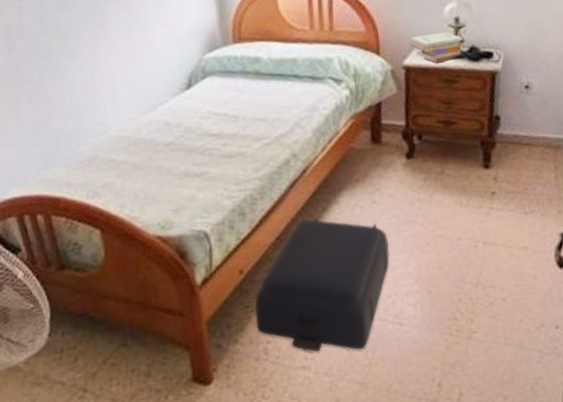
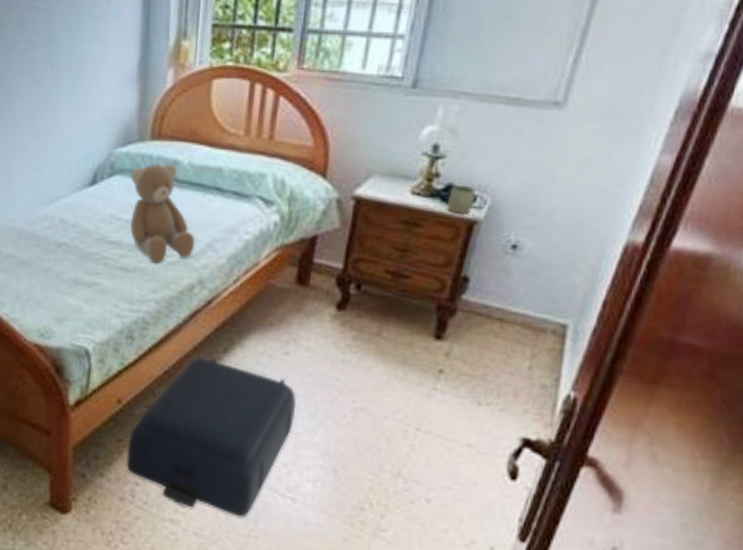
teddy bear: none [221,60,285,146] -> present [129,163,195,263]
books: present [410,31,463,64] -> none [368,160,439,200]
mug: none [472,45,499,68] -> present [447,185,484,214]

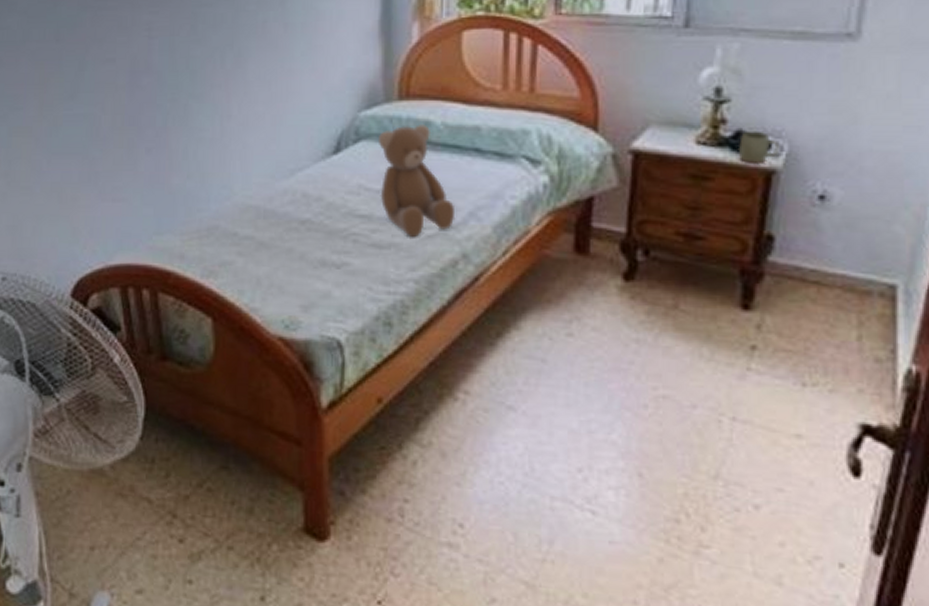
suitcase: present [126,356,296,516] -> none [392,343,587,536]

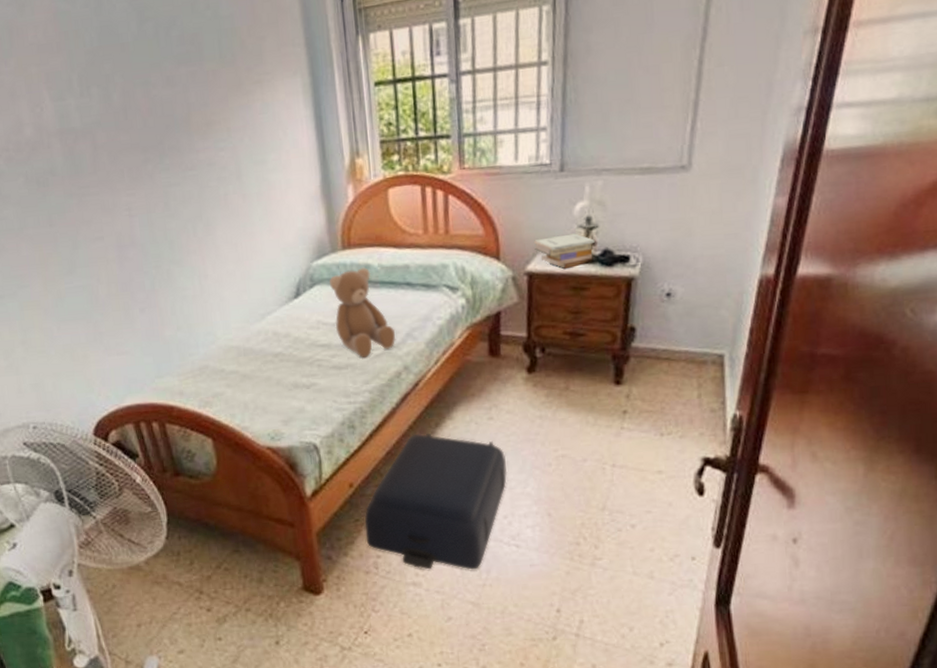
suitcase: none [392,343,587,536] -> present [364,433,508,570]
books: none [644,106,725,151] -> present [534,233,595,270]
mug: present [737,131,780,163] -> none [605,248,636,274]

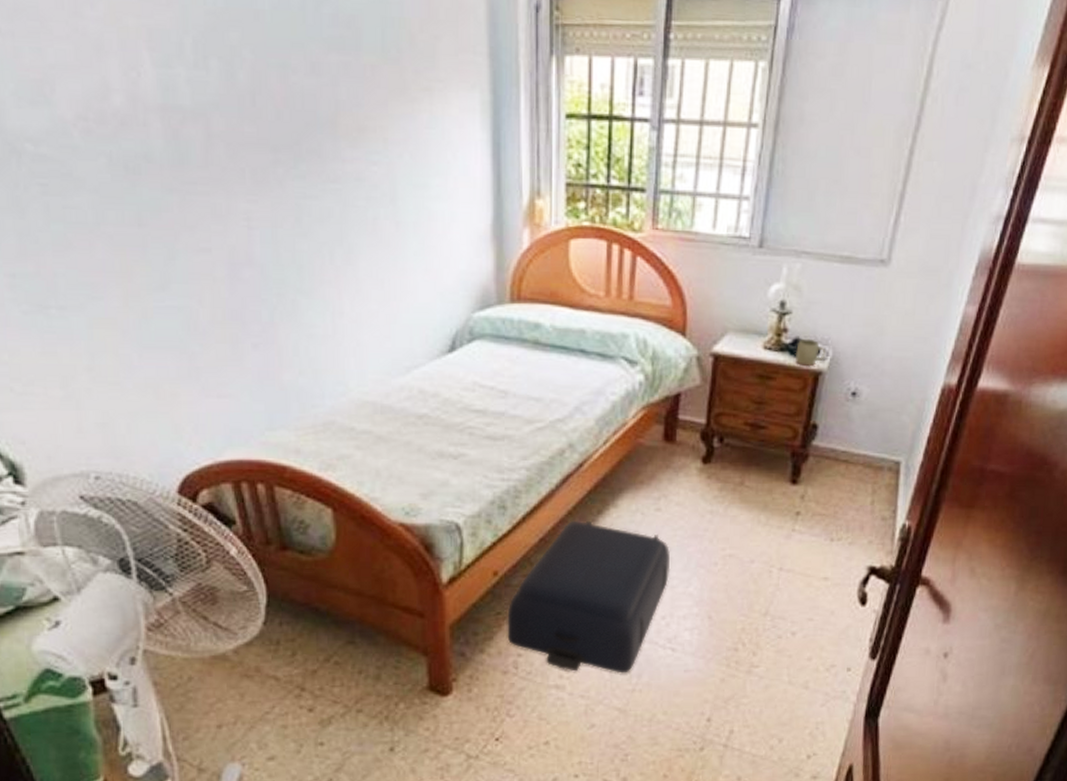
teddy bear: present [330,267,396,358] -> none [492,326,563,429]
books: present [534,233,595,270] -> none [724,317,786,355]
mug: none [605,248,636,274] -> present [795,338,826,366]

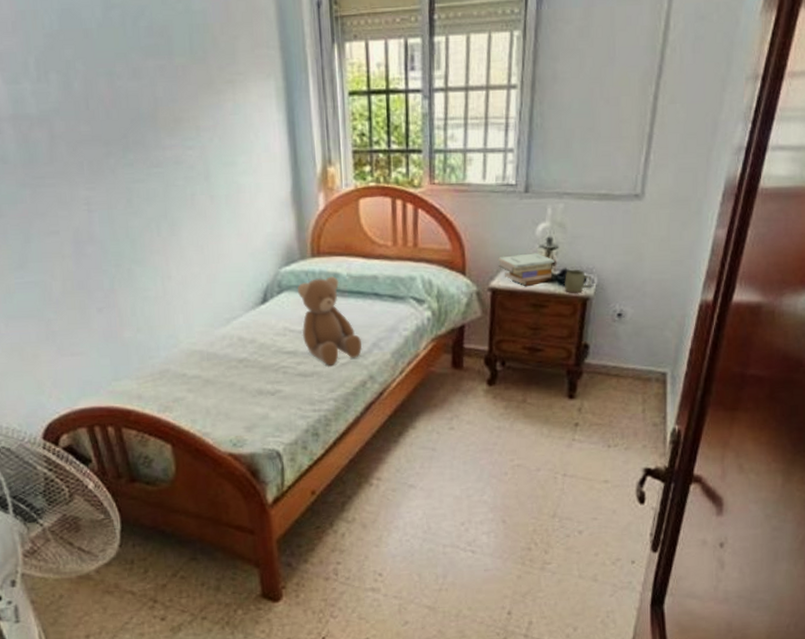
teddy bear: none [492,326,563,429] -> present [298,276,363,366]
suitcase: present [507,520,671,672] -> none [325,441,466,575]
books: none [724,317,786,355] -> present [498,253,554,287]

